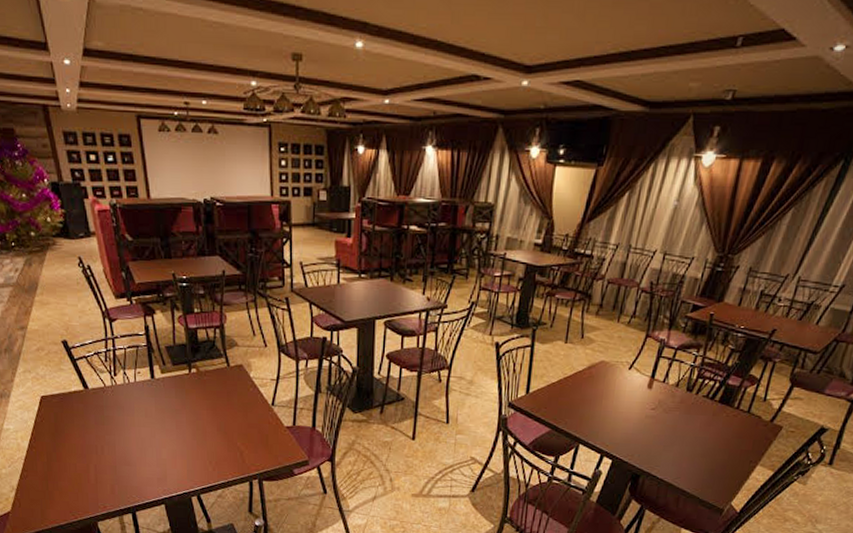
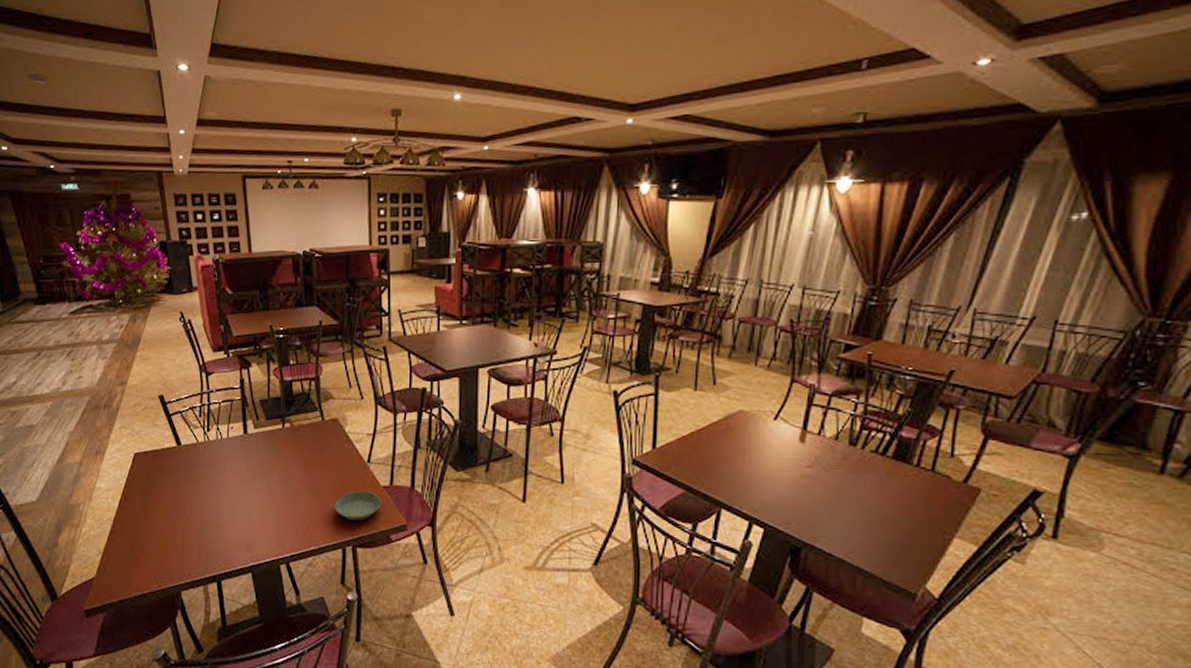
saucer: none [241,430,285,457] -> present [334,490,382,520]

